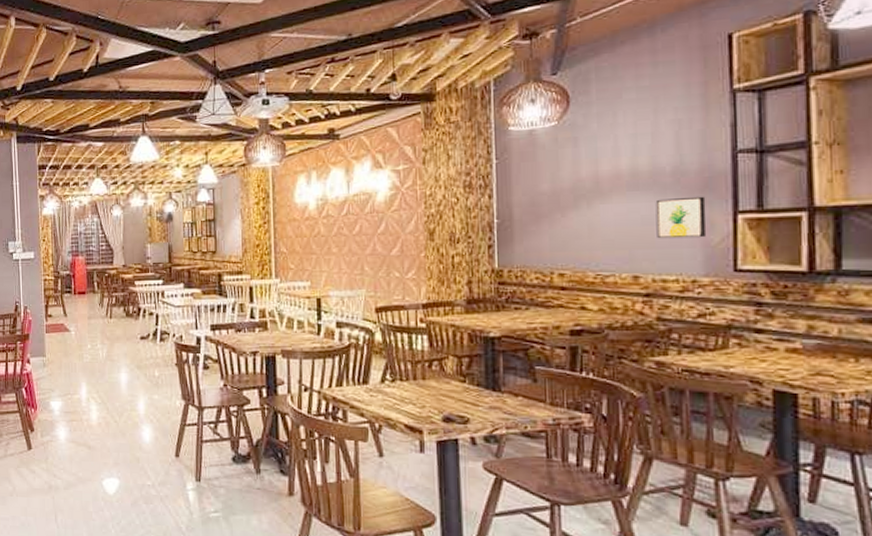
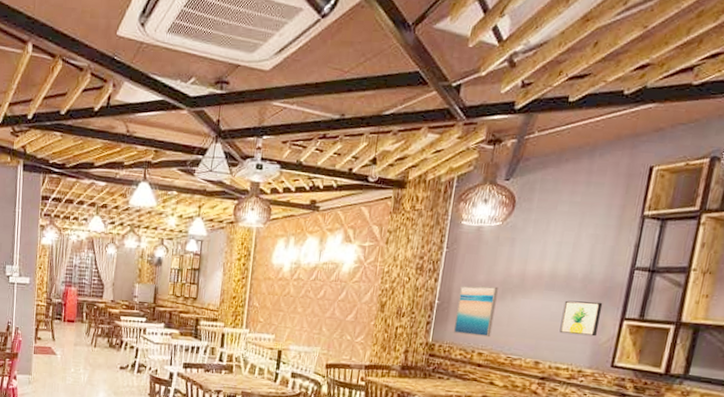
wall art: none [520,194,570,255] -> present [453,285,498,338]

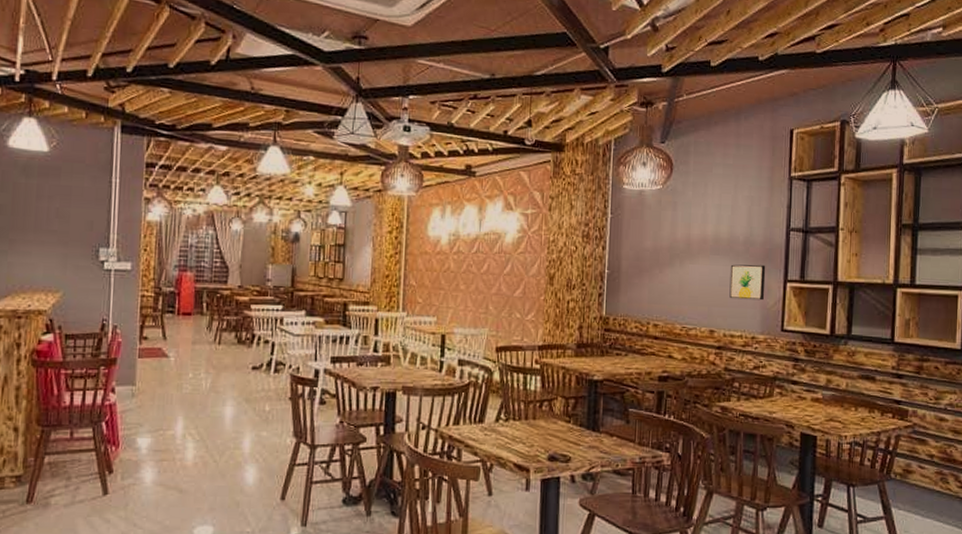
wall art: present [453,285,498,338] -> none [626,252,666,307]

